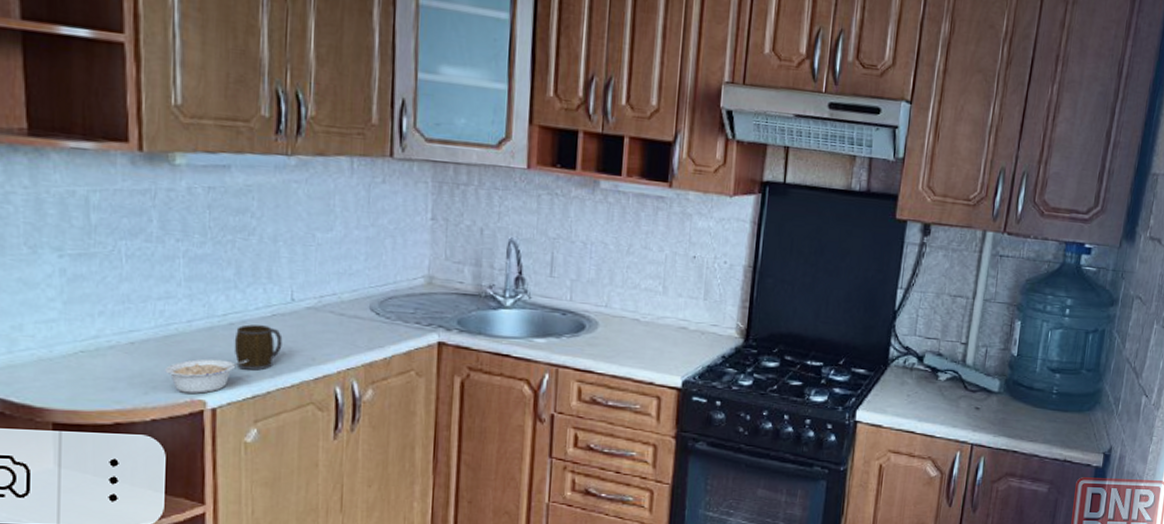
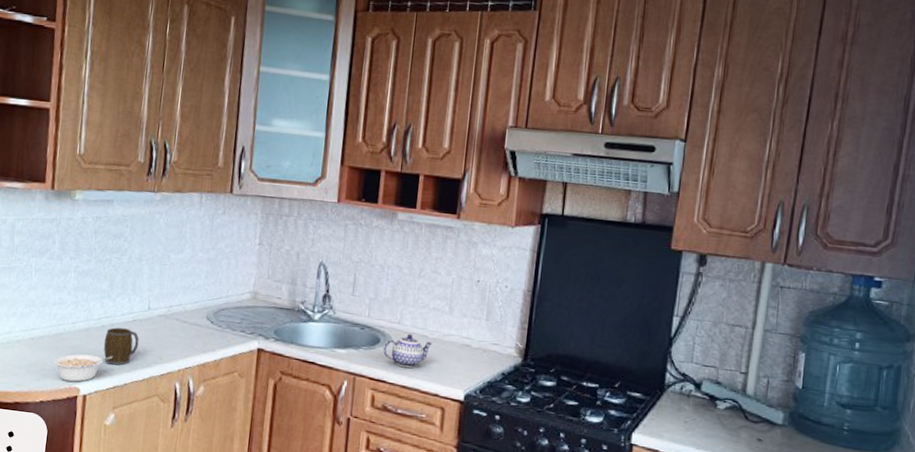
teapot: none [588,317,646,356] -> present [382,333,433,369]

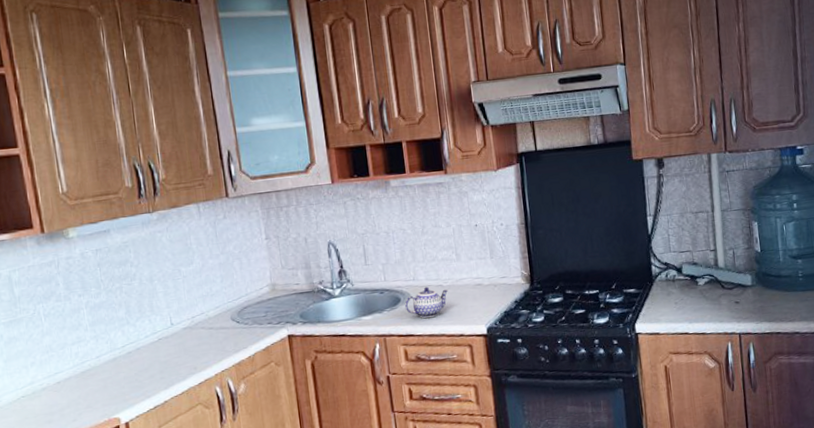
legume: present [53,354,114,382] -> none [86,378,147,415]
mug: present [103,327,140,365] -> none [133,348,170,387]

